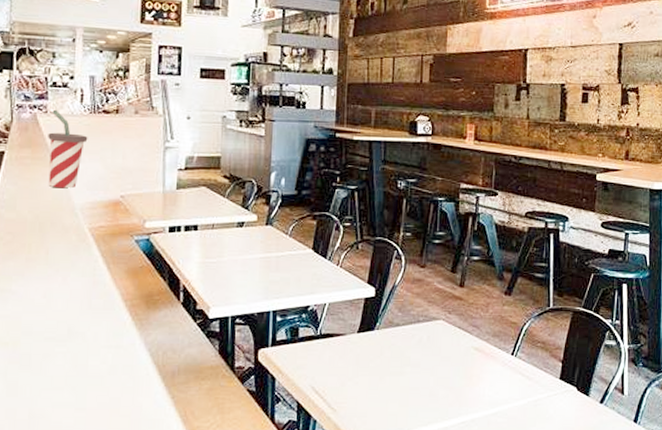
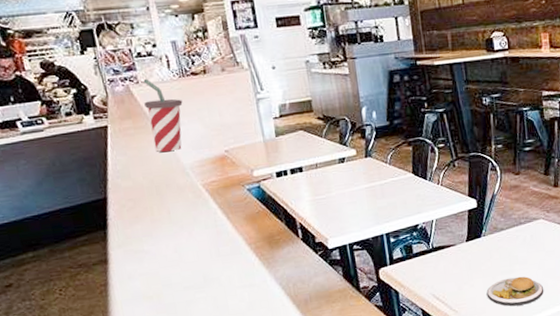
hamburger: none [370,380,434,414] -> present [486,276,544,307]

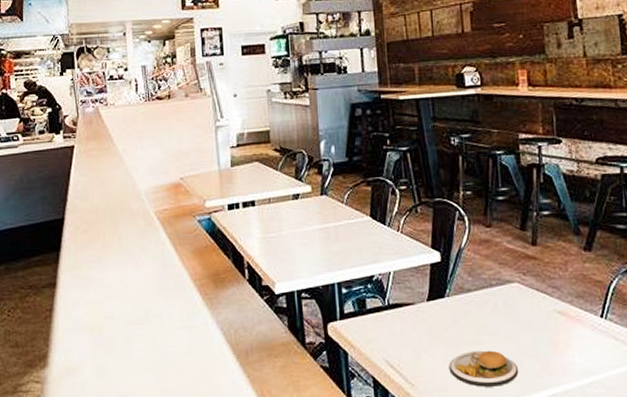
beverage cup: present [143,78,183,153] -> none [110,101,146,176]

